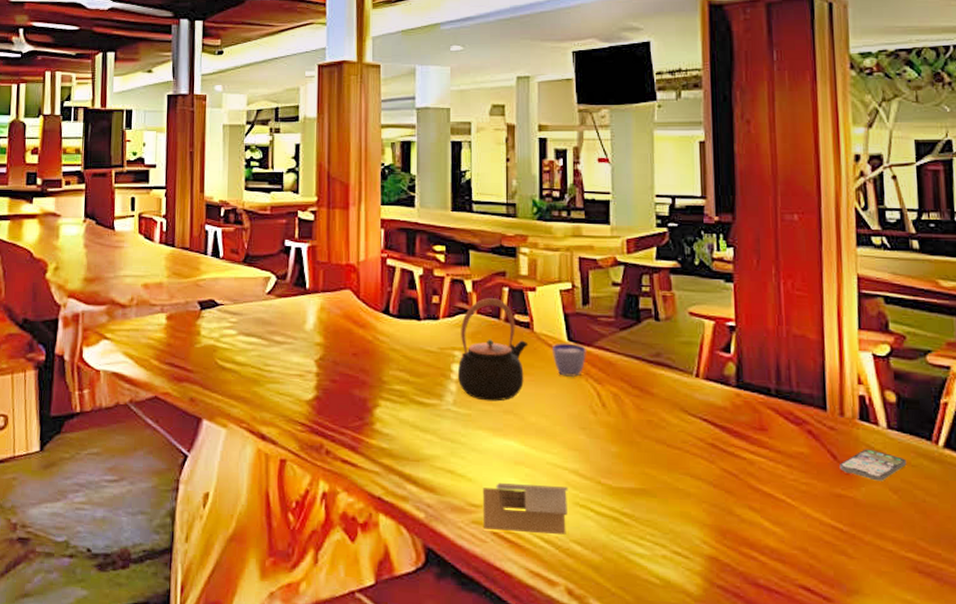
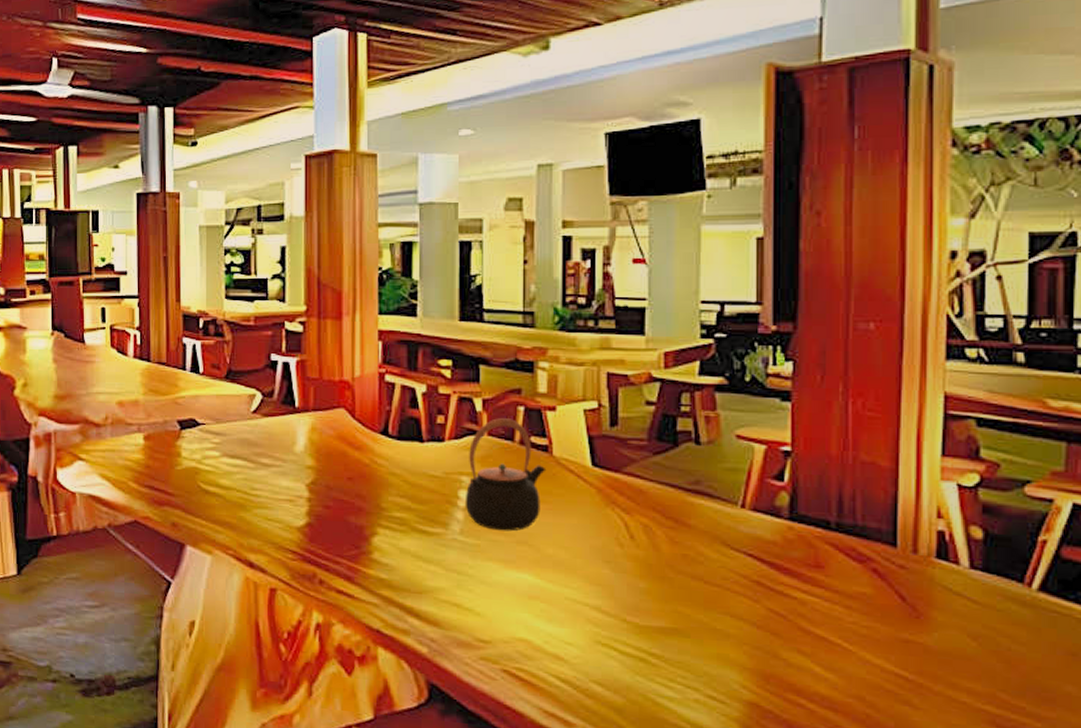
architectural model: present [482,483,568,535] -> none [492,618,589,674]
cup: present [553,343,586,378] -> none [574,468,613,507]
smartphone: present [840,449,907,481] -> none [909,590,991,627]

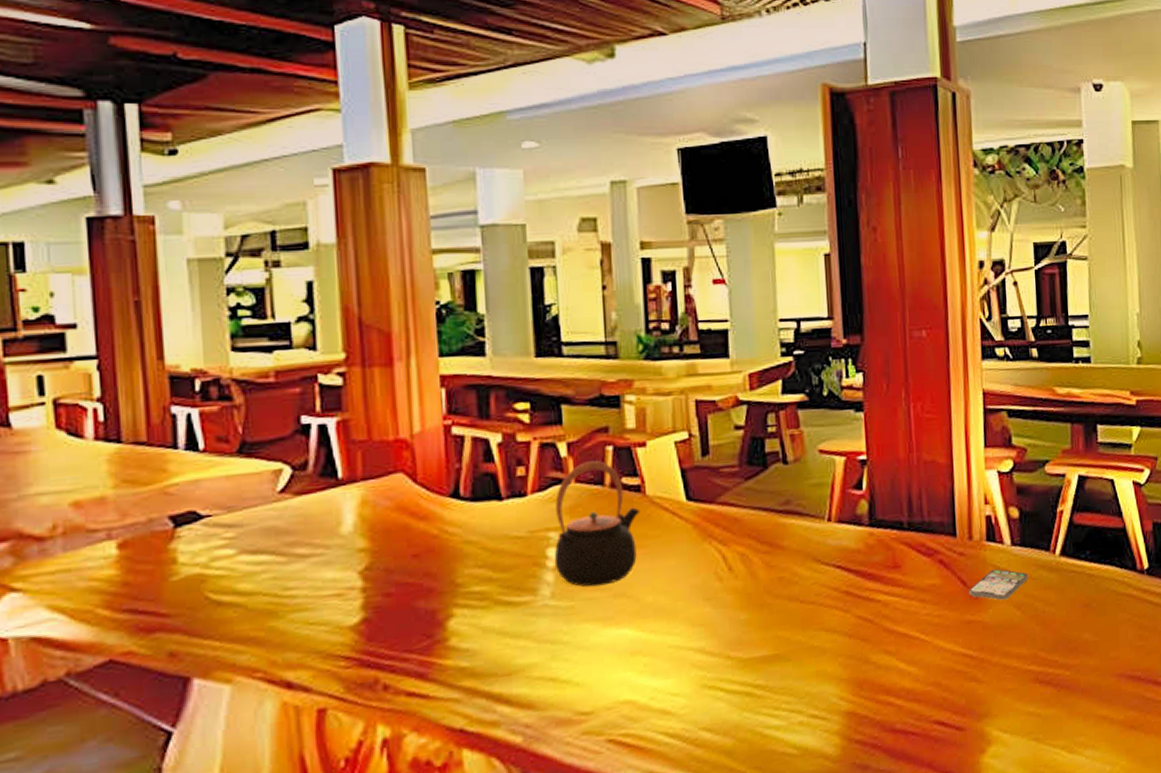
smartphone: none [909,590,991,627] -> present [969,569,1029,601]

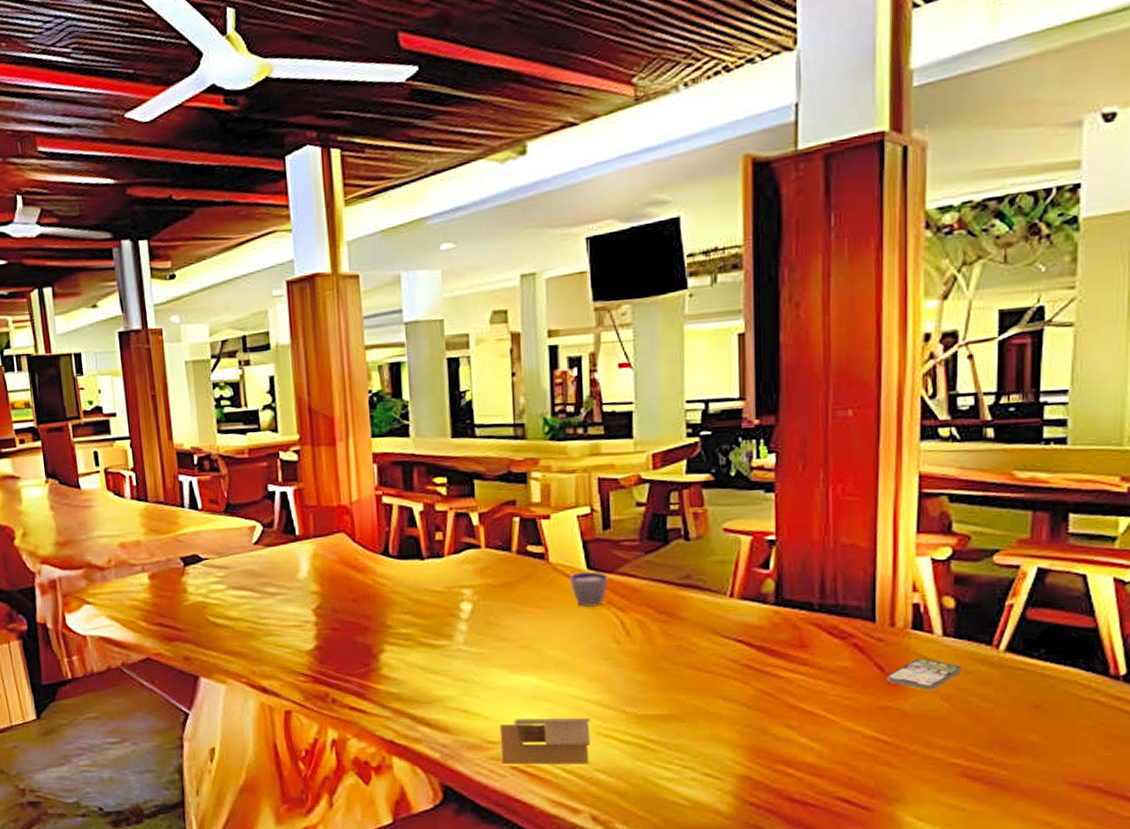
teapot: present [554,461,641,587] -> none [467,530,544,638]
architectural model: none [593,669,695,738] -> present [499,718,591,764]
cup: none [669,503,709,543] -> present [570,571,608,608]

